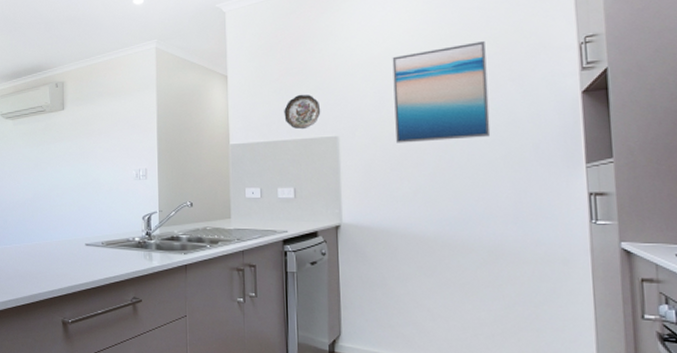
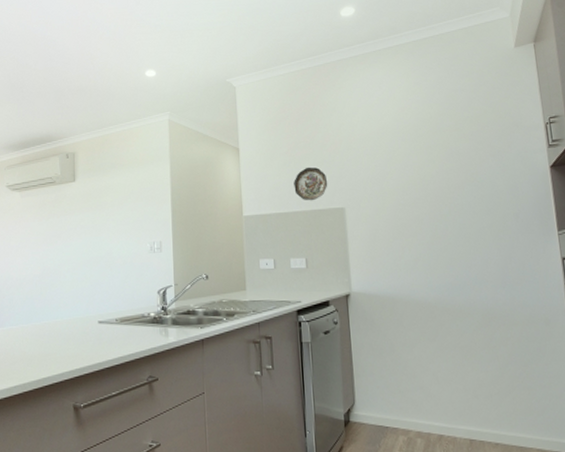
wall art: present [392,41,491,143] -> none [389,120,478,214]

